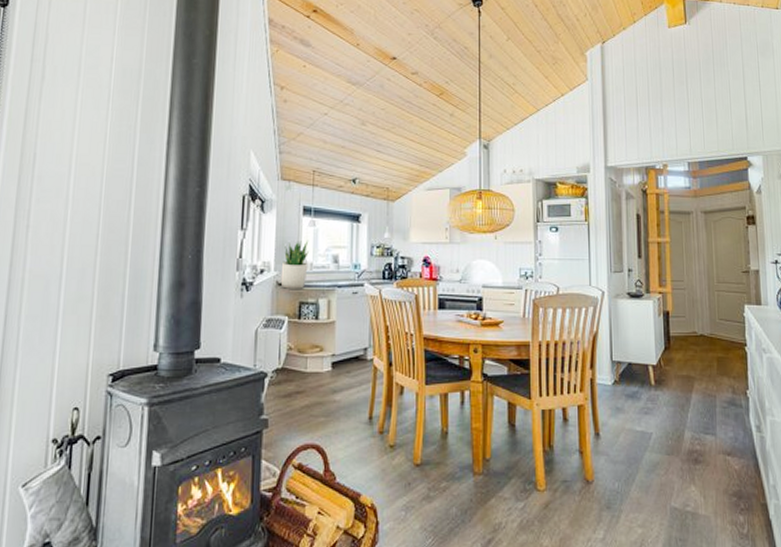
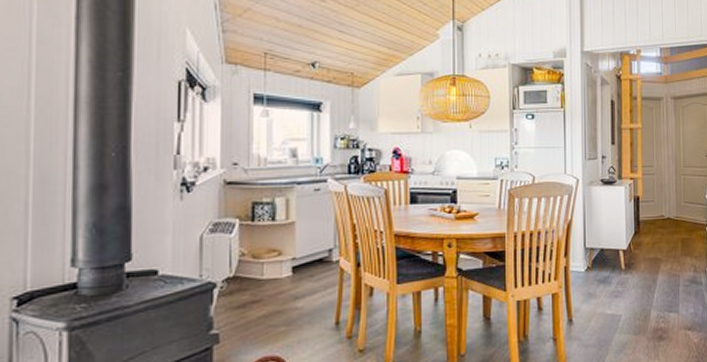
planter: present [280,241,309,289] -> none [229,133,262,188]

